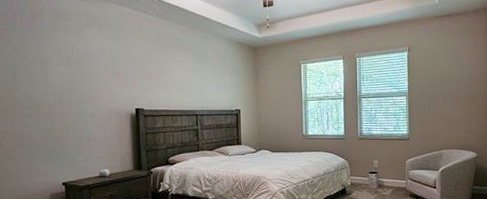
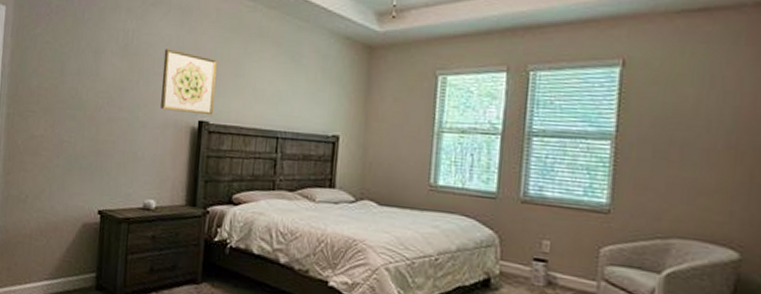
wall art: none [101,58,146,104] -> present [161,49,217,116]

